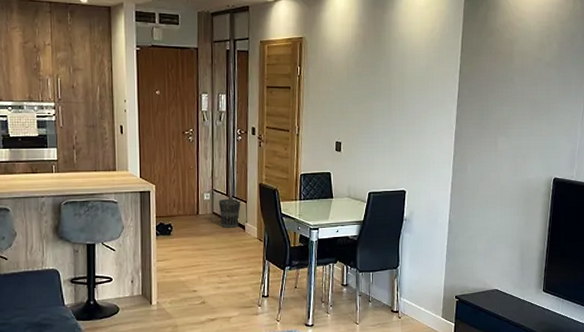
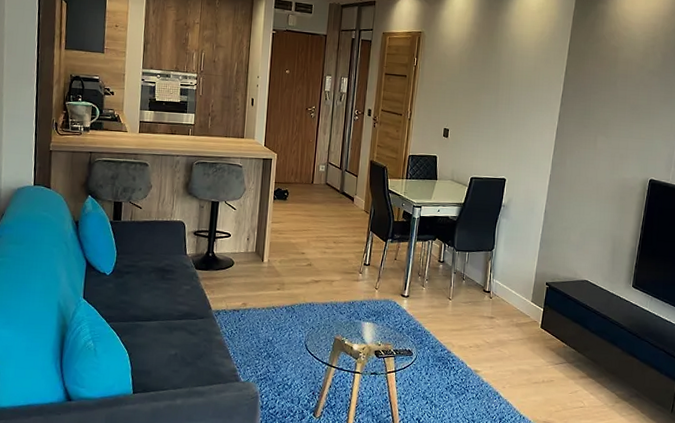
wastebasket: present [218,199,241,228] -> none [332,172,352,199]

